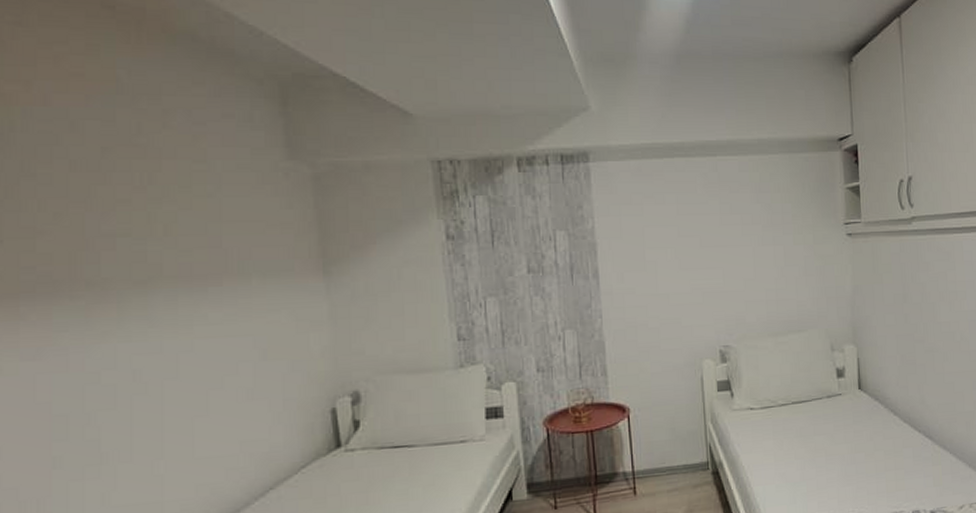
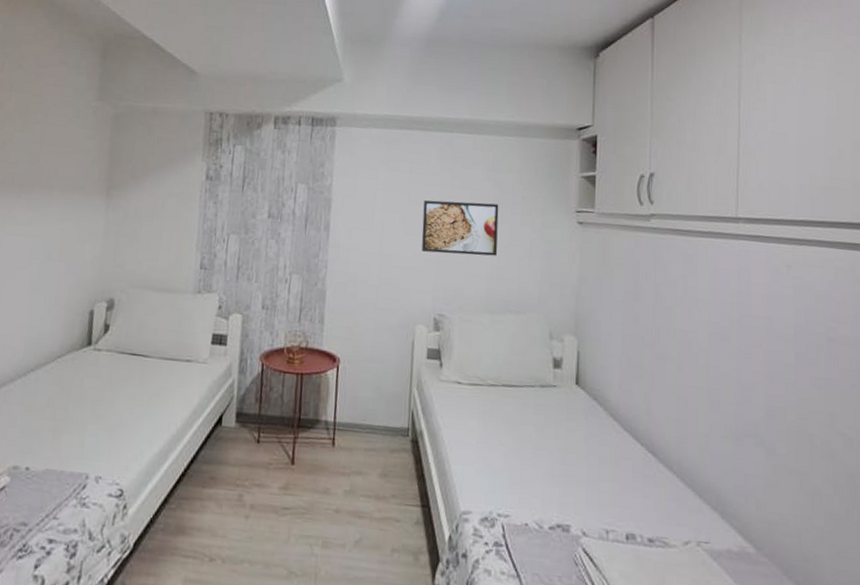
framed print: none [695,226,775,285] -> present [421,200,499,256]

